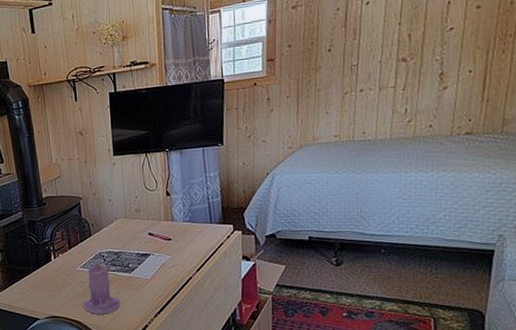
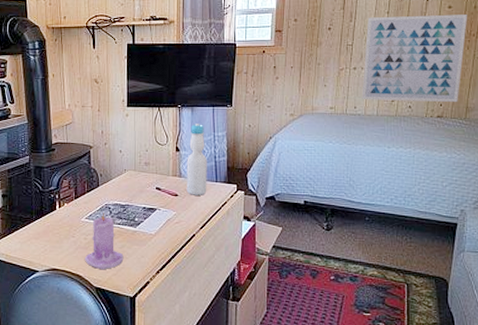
bottle: none [178,166,202,238] -> present [186,124,207,196]
wall art: none [371,13,503,124] -> present [362,14,468,102]

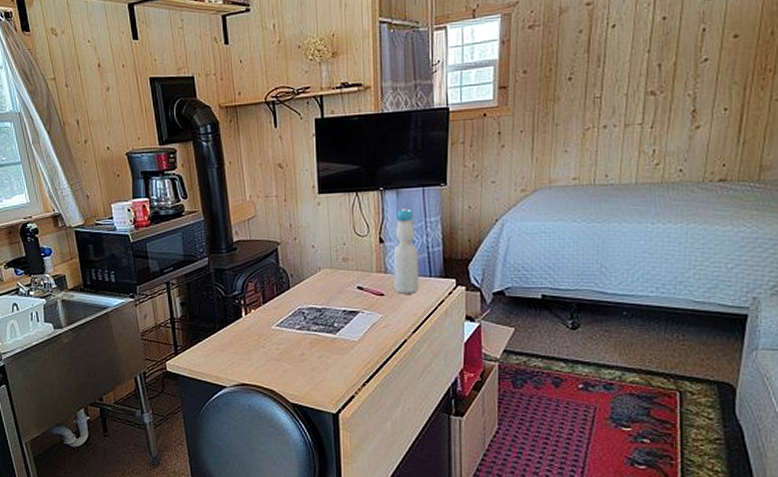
candle: present [85,213,124,270] -> none [278,318,323,384]
wall art: present [362,14,468,102] -> none [615,44,762,166]

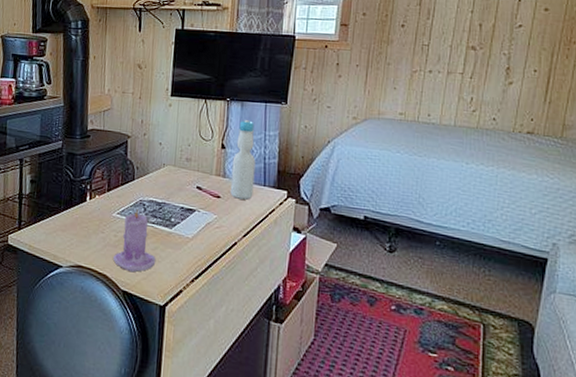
candle: none [278,318,323,384] -> present [113,209,156,273]

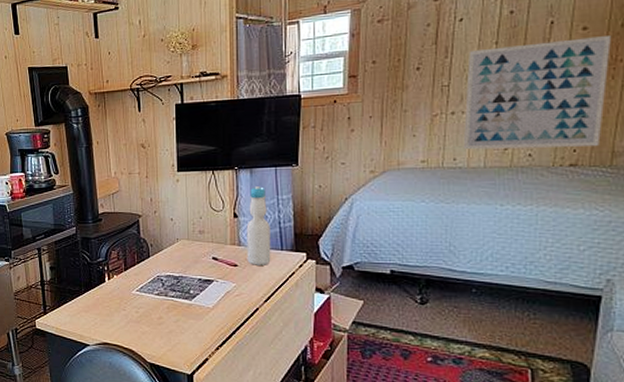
candle: present [113,209,156,273] -> none [137,285,179,345]
wall art: none [437,16,568,118] -> present [463,36,612,150]

